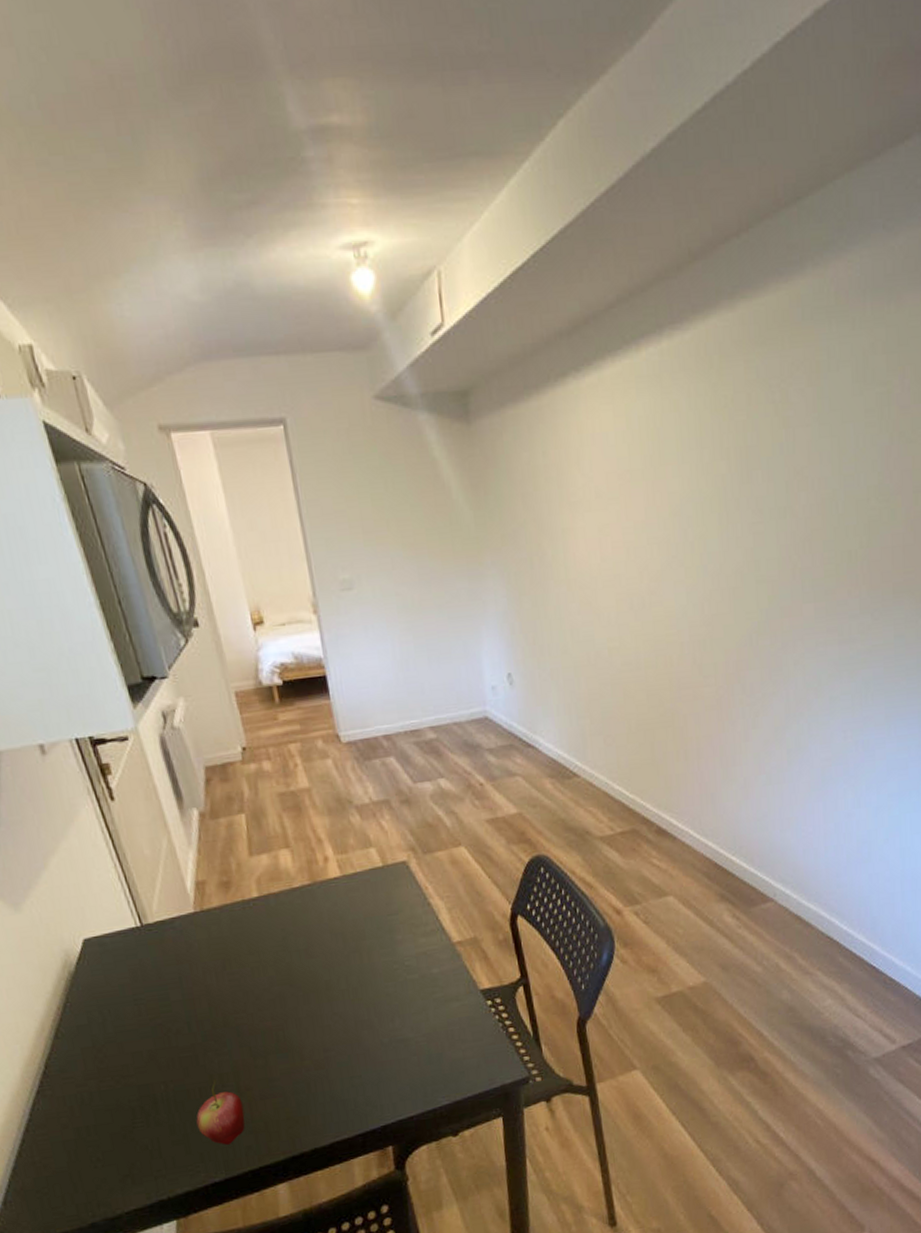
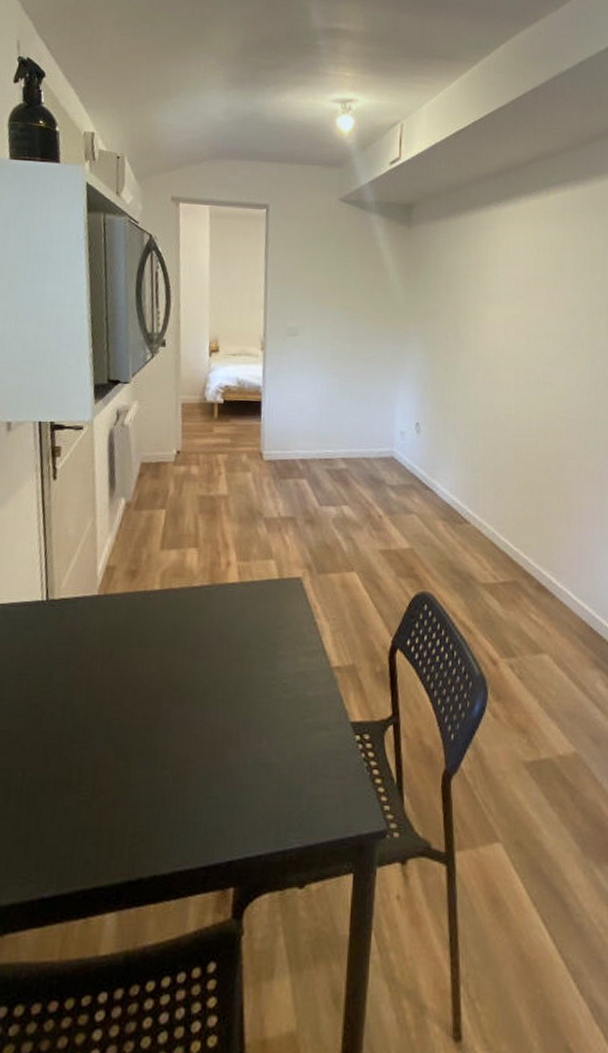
fruit: present [196,1078,245,1145] -> none [42,773,94,854]

